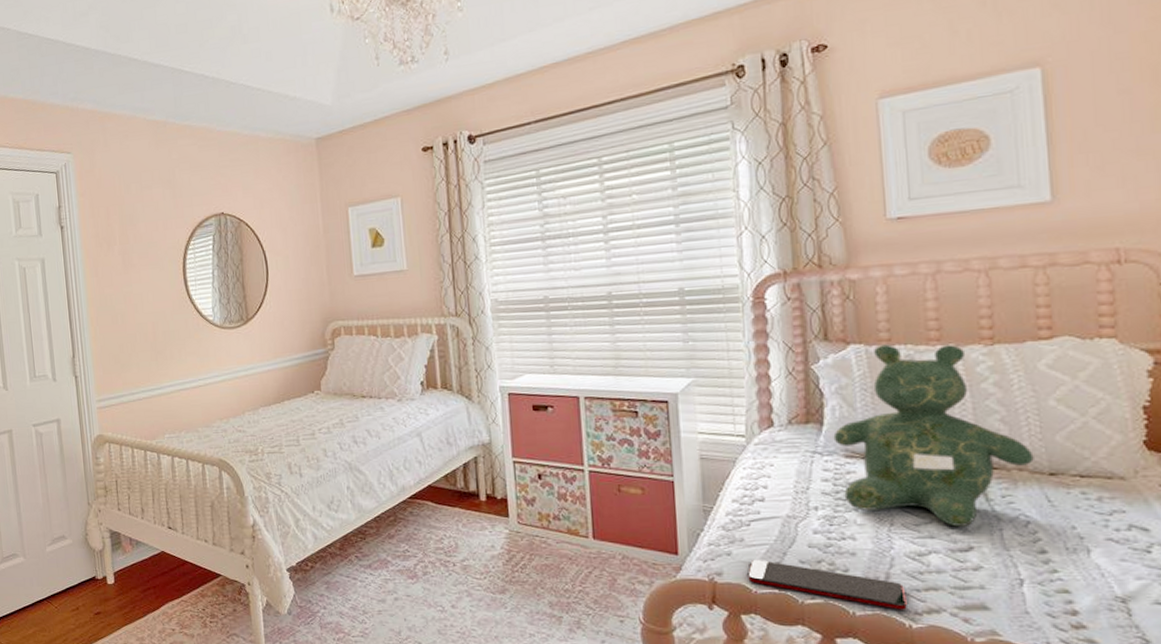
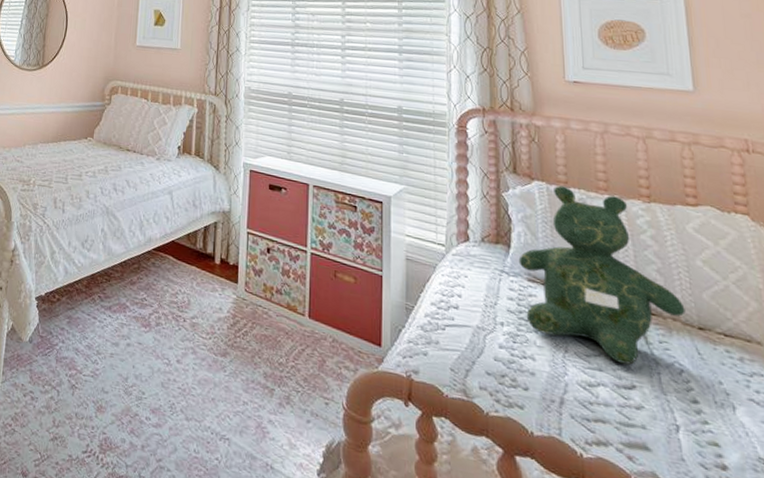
smartphone: present [746,559,907,610] -> none [439,363,579,438]

